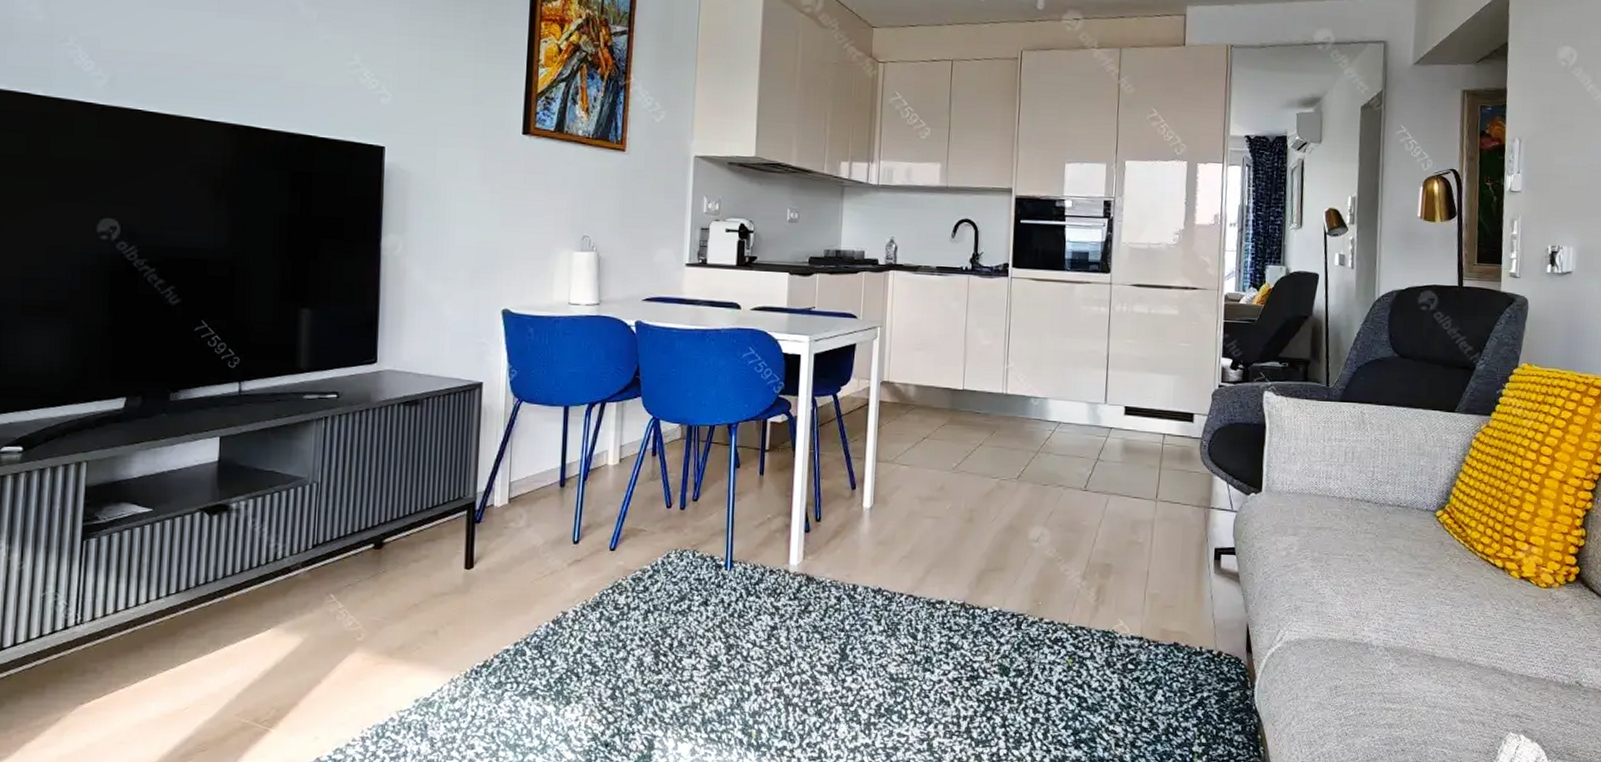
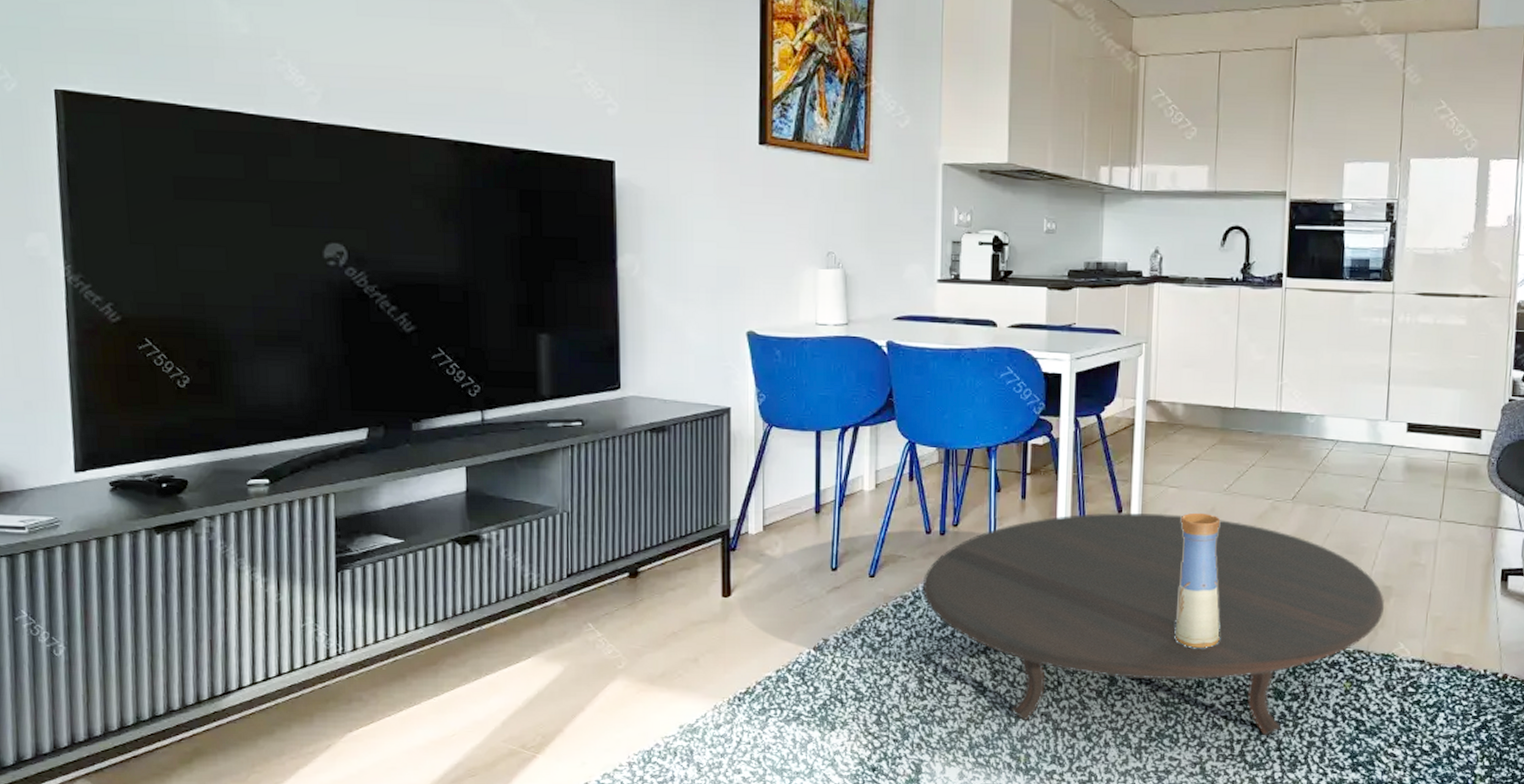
table: none [662,489,1105,711] -> present [923,513,1385,735]
vase: none [905,490,950,624] -> present [1176,512,1221,648]

